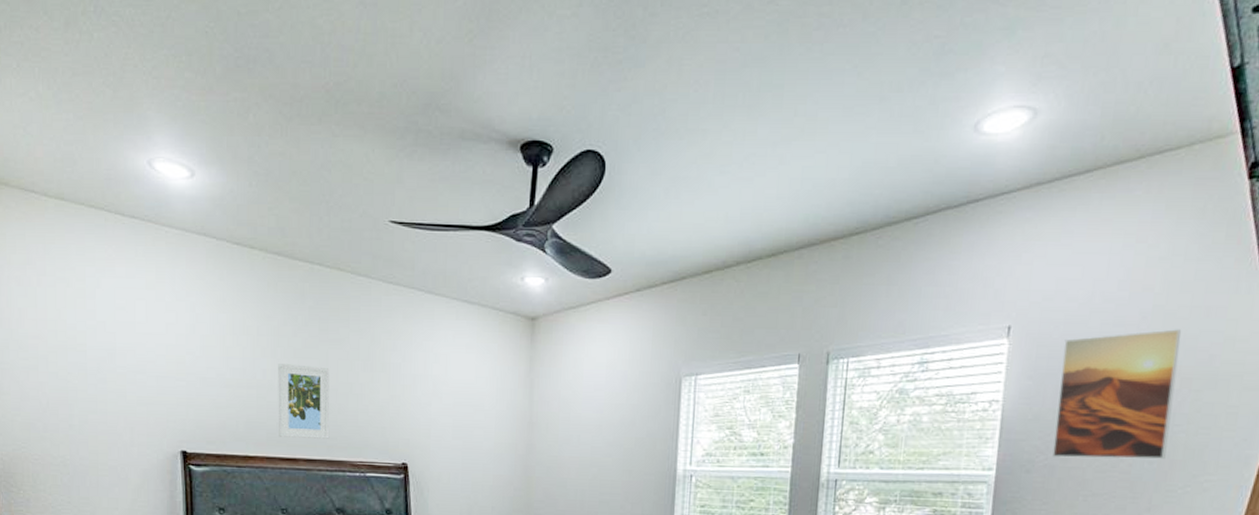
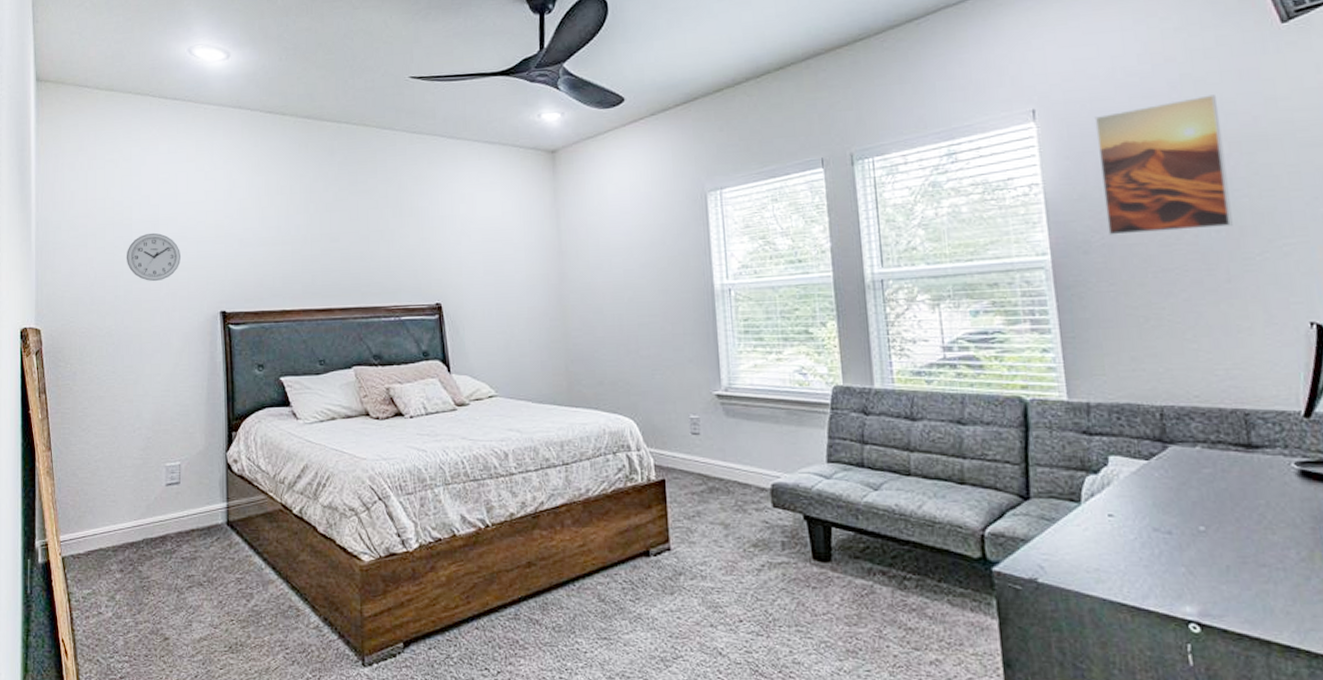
wall clock: none [80,362,139,414] -> present [126,232,180,282]
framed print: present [278,364,330,439] -> none [311,217,363,289]

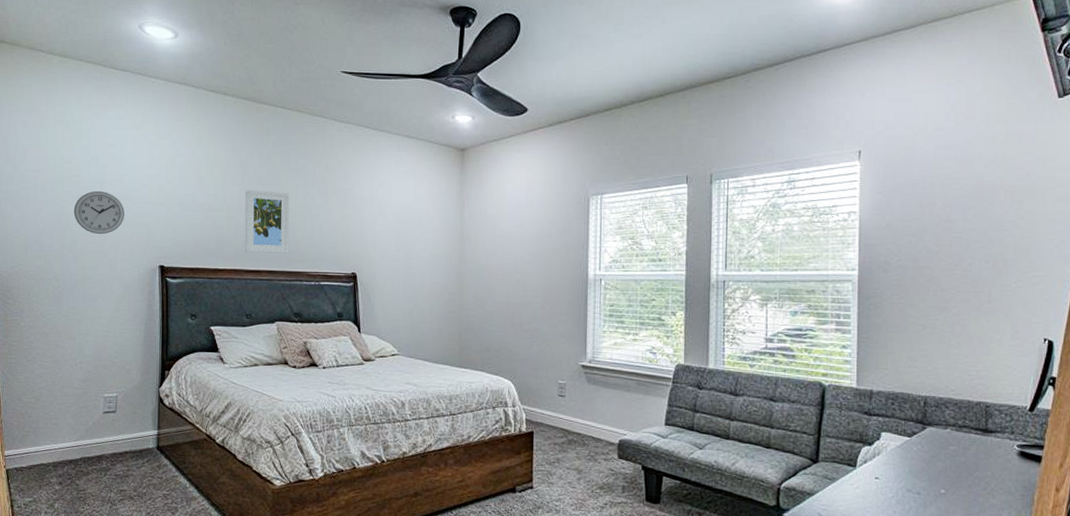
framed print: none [311,217,363,289] -> present [245,190,290,253]
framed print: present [1094,94,1233,235] -> none [905,151,1001,259]

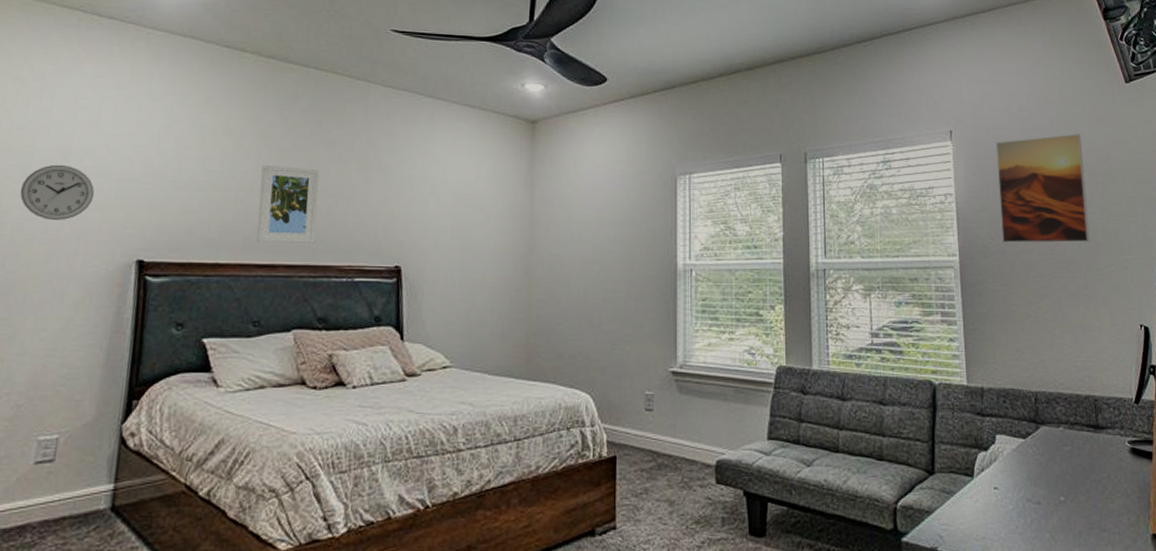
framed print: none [905,151,1001,259] -> present [995,134,1090,243]

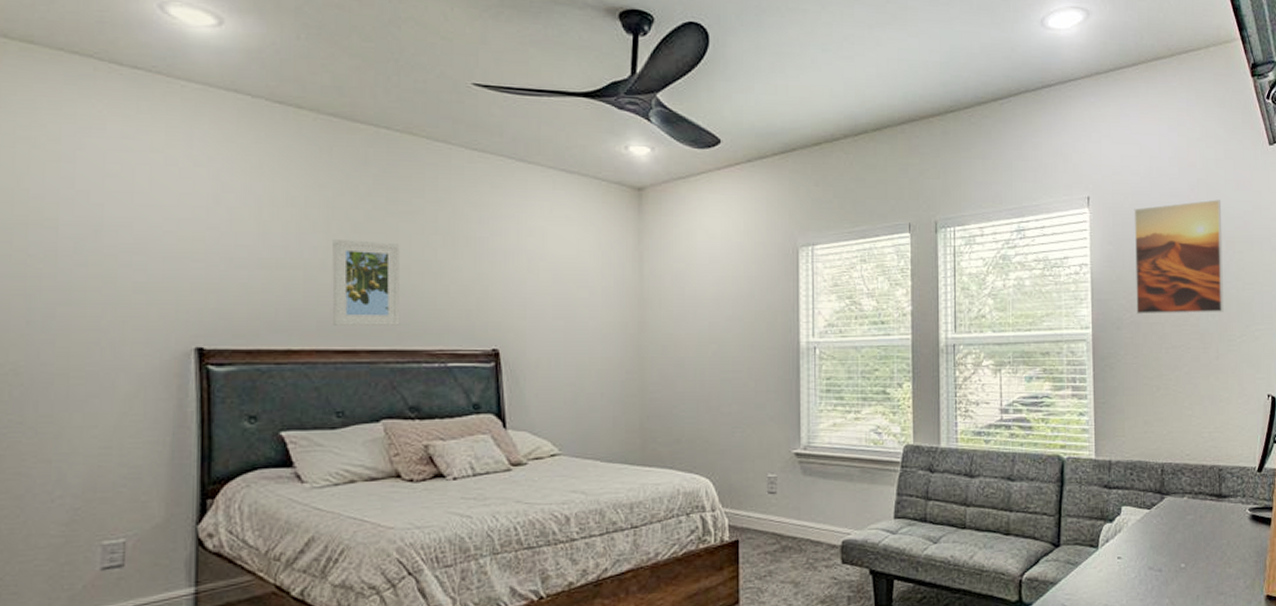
wall clock: present [20,164,94,221] -> none [46,240,136,306]

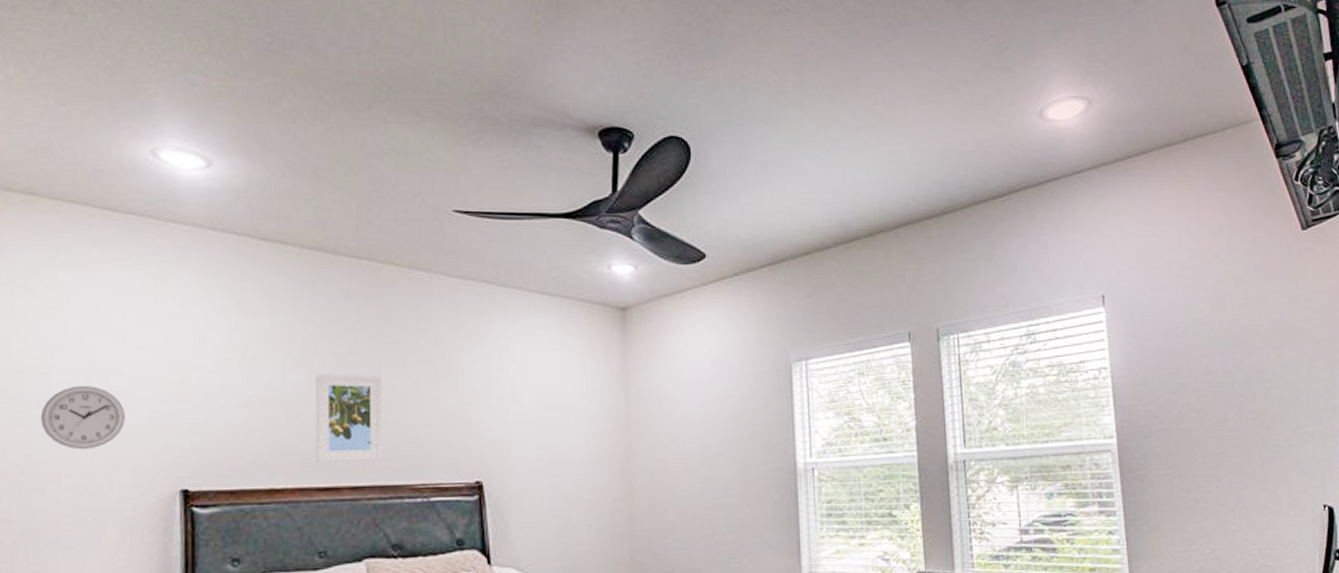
wall clock: none [46,240,136,306] -> present [40,385,125,450]
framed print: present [1134,199,1224,314] -> none [1154,291,1265,420]

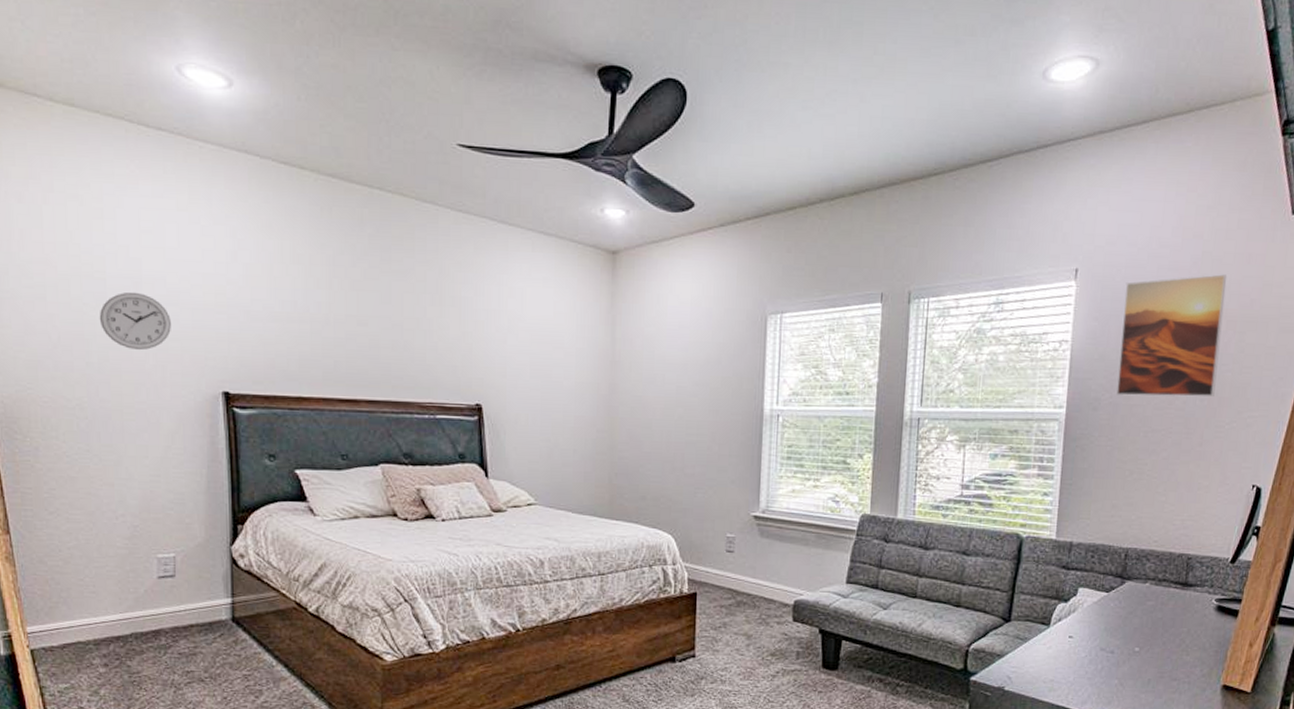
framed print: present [315,374,383,462] -> none [334,296,395,378]
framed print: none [1154,291,1265,420] -> present [1116,274,1227,397]

